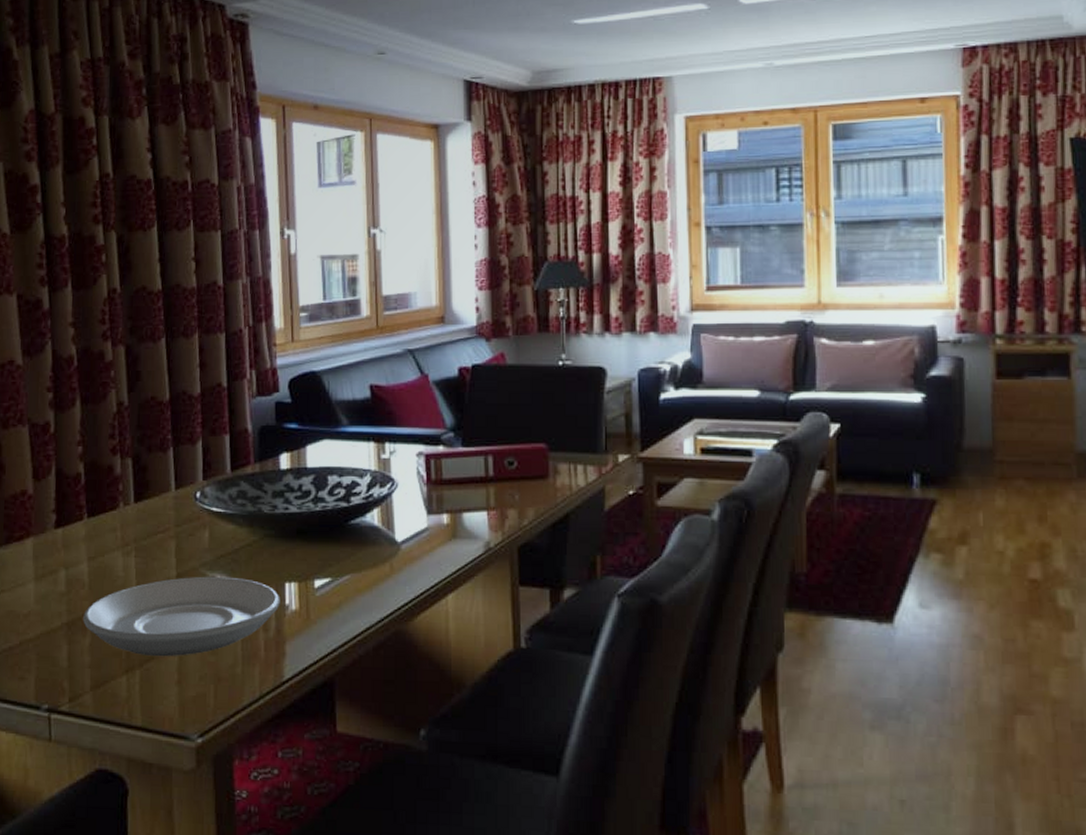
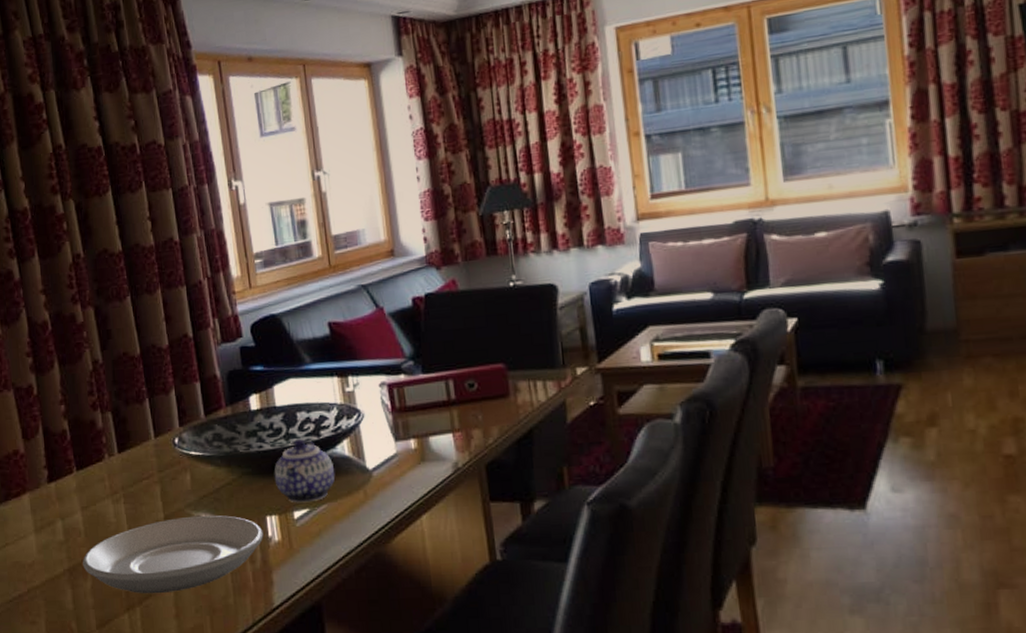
teapot: none [298,503,362,572] -> present [274,438,335,503]

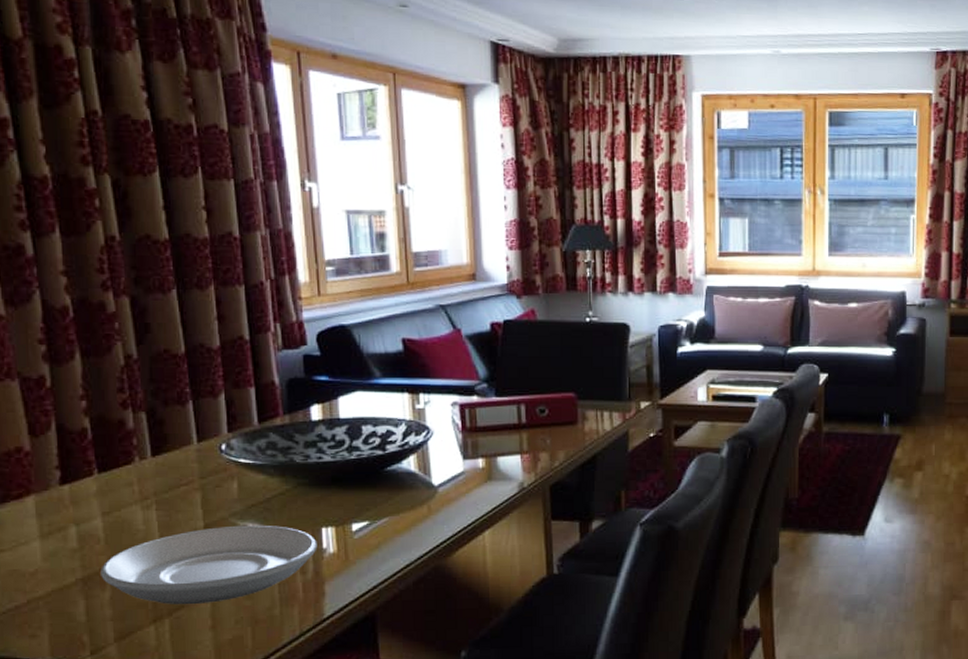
teapot: present [274,438,335,503] -> none [333,452,399,516]

